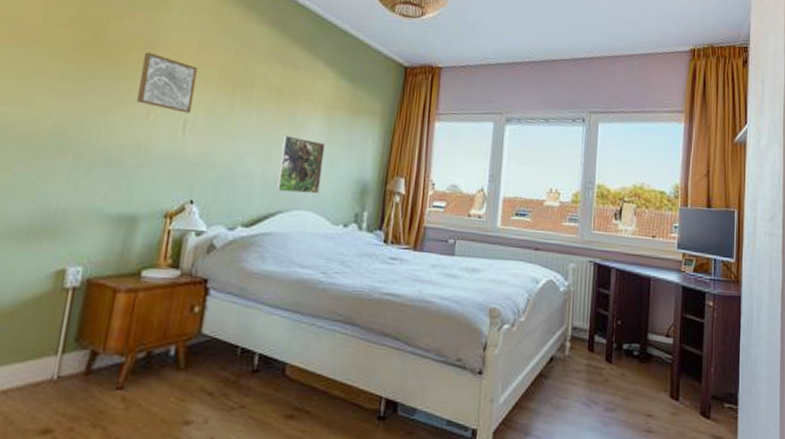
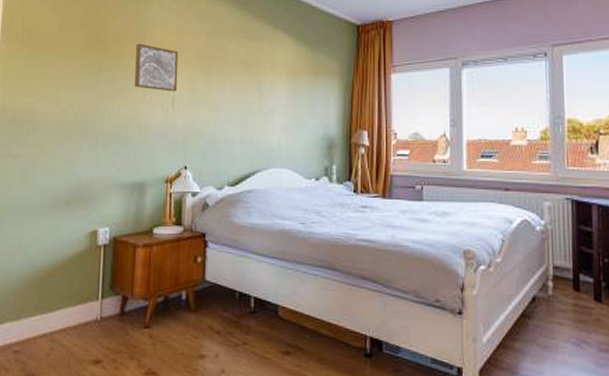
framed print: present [276,135,325,194] -> none [253,102,291,153]

